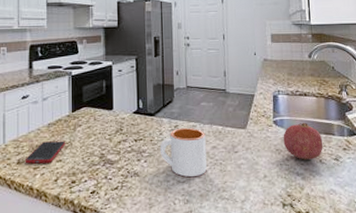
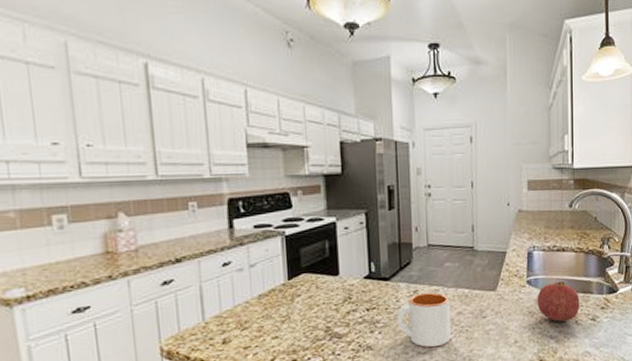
cell phone: present [25,141,66,164] -> none [232,314,283,344]

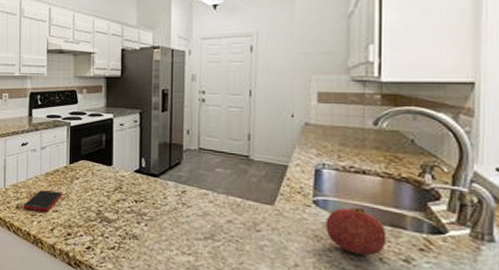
cell phone: none [232,314,283,344] -> present [23,190,63,212]
mug: present [396,292,451,348] -> none [163,194,219,251]

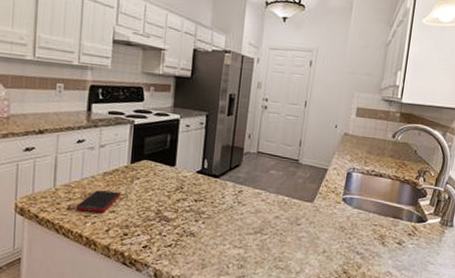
fruit: present [325,207,387,256] -> none [349,203,390,241]

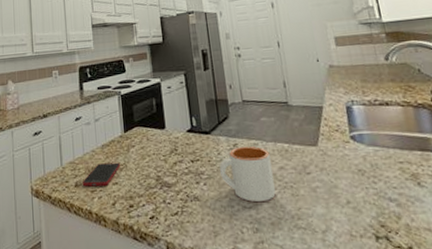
mug: none [219,193,270,244] -> present [219,146,276,203]

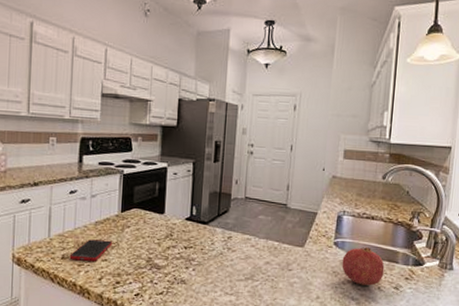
mug: present [219,146,276,203] -> none [209,239,260,291]
fruit: none [364,137,420,183] -> present [342,247,385,286]

